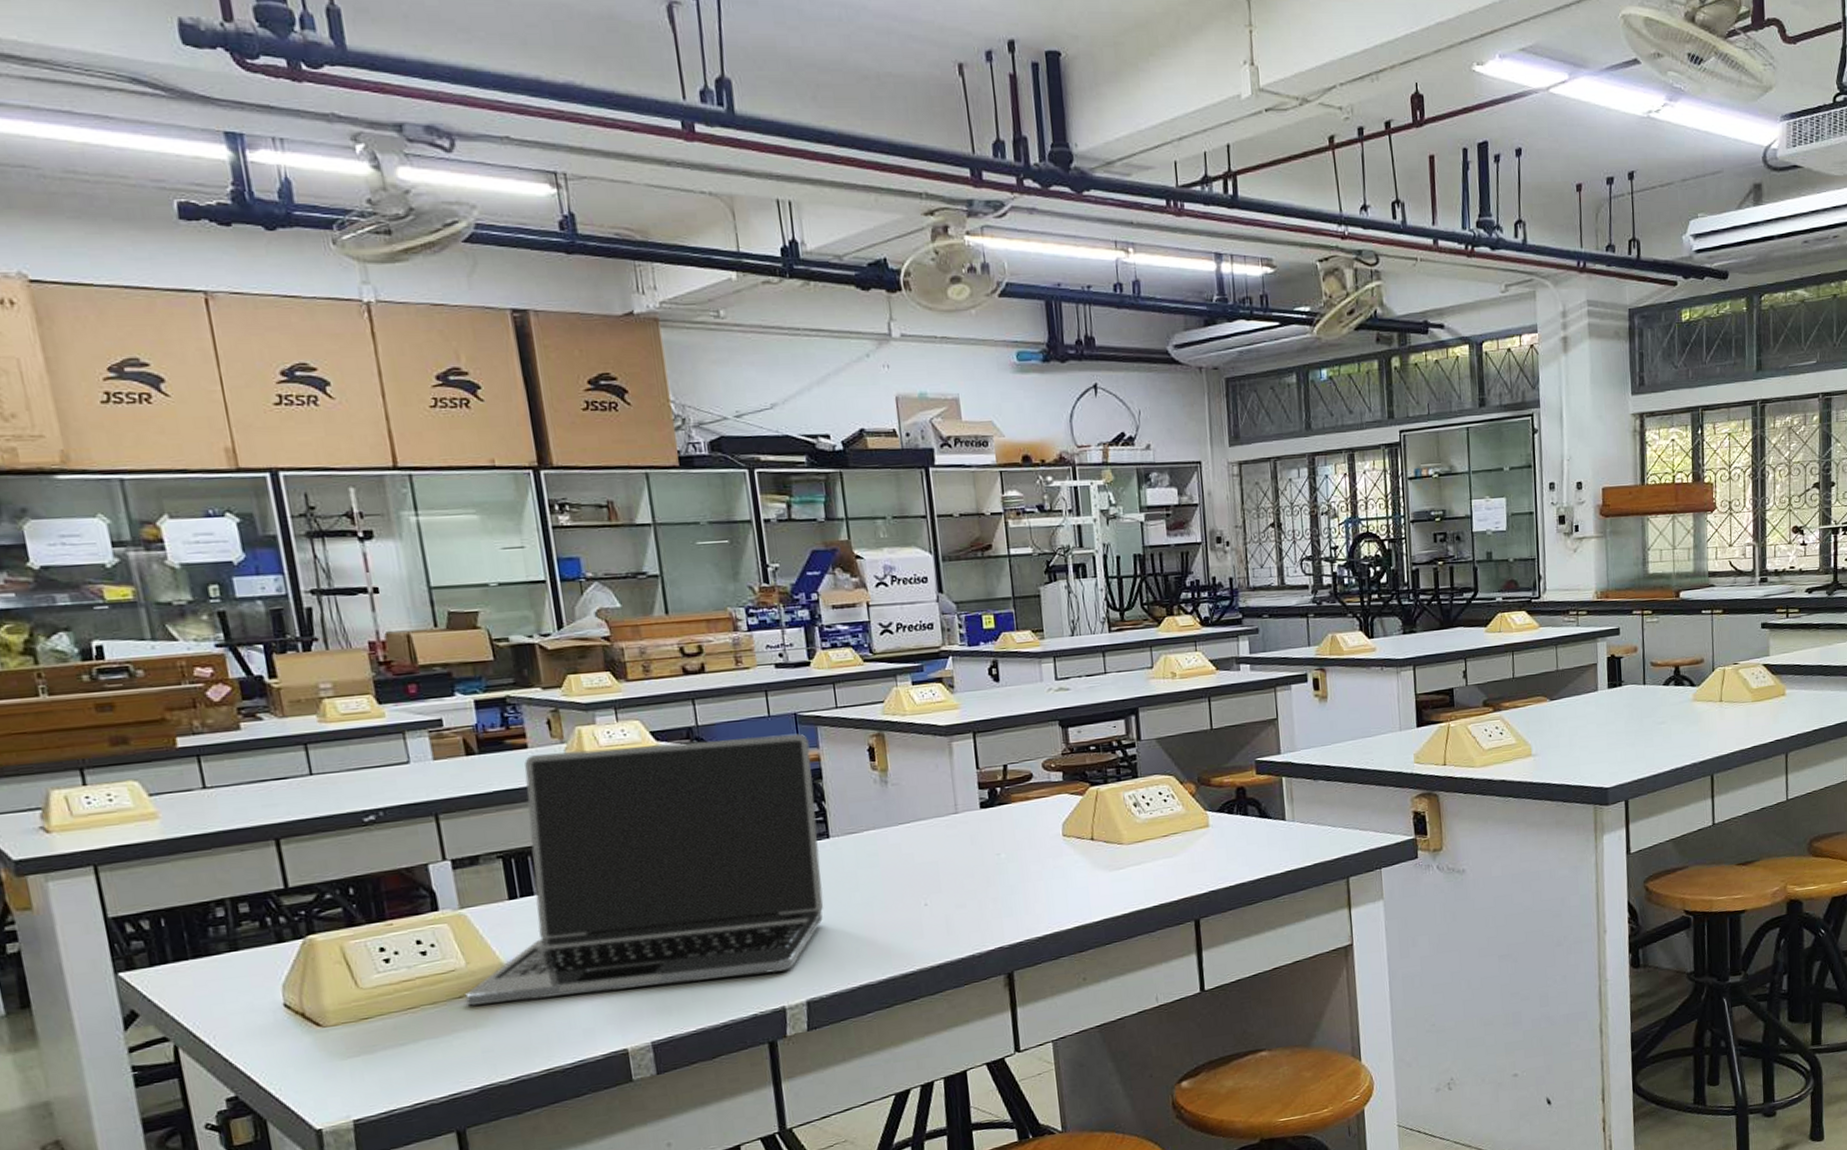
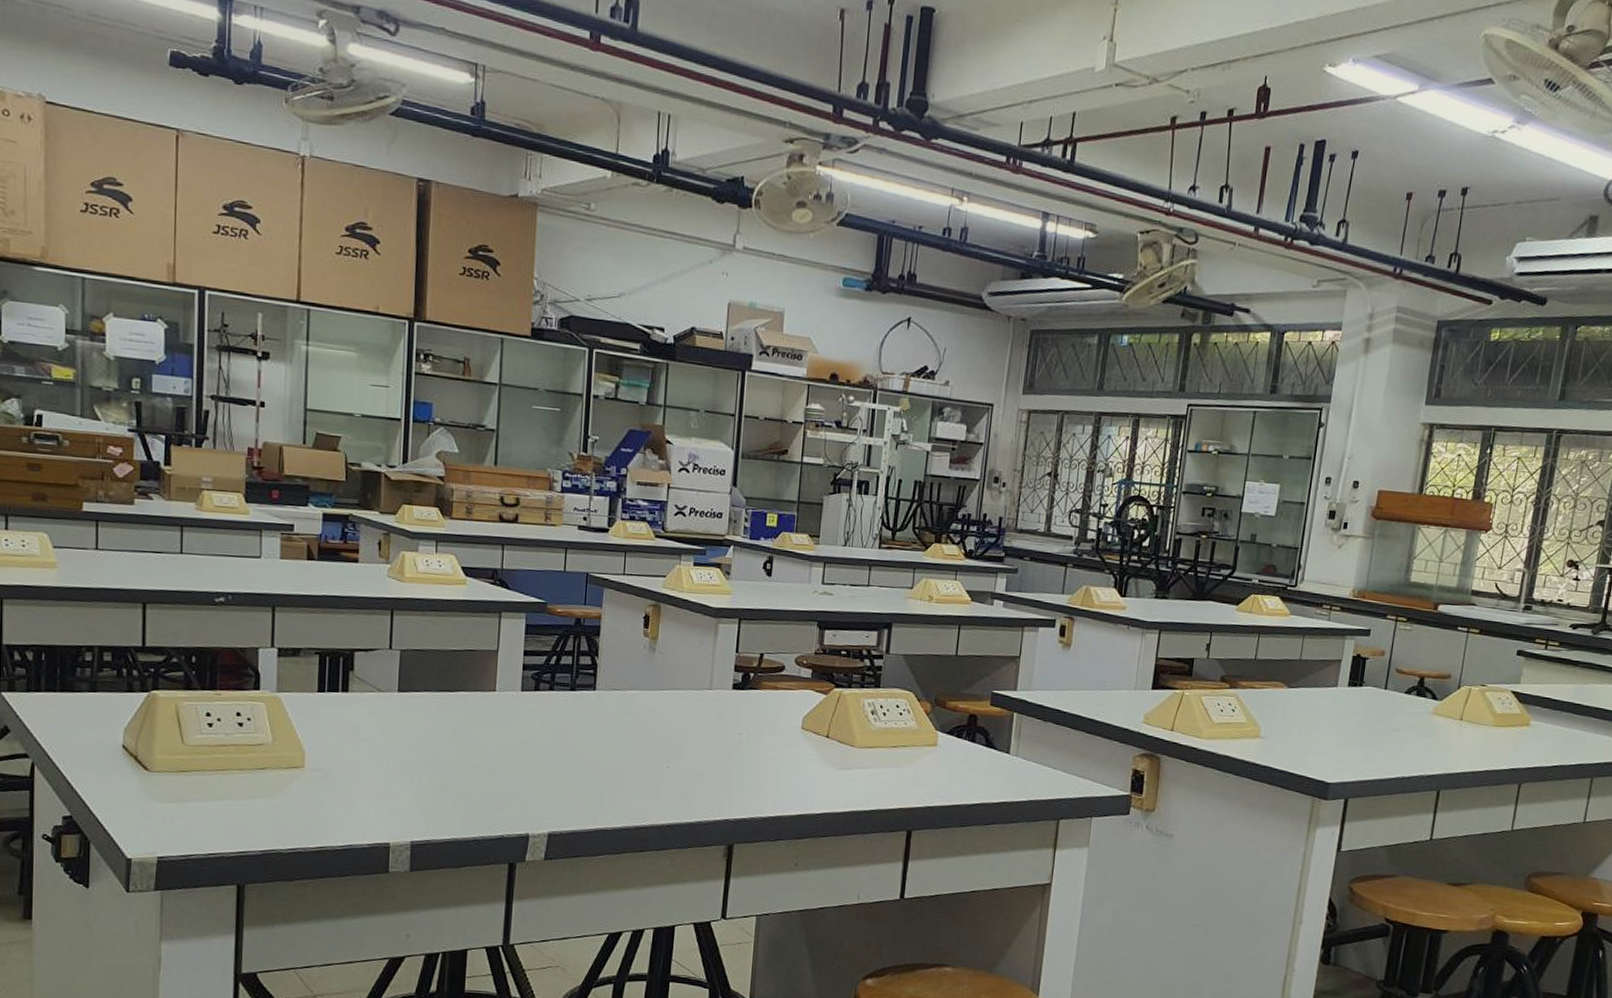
laptop: present [465,734,824,1006] -> none [267,569,594,803]

